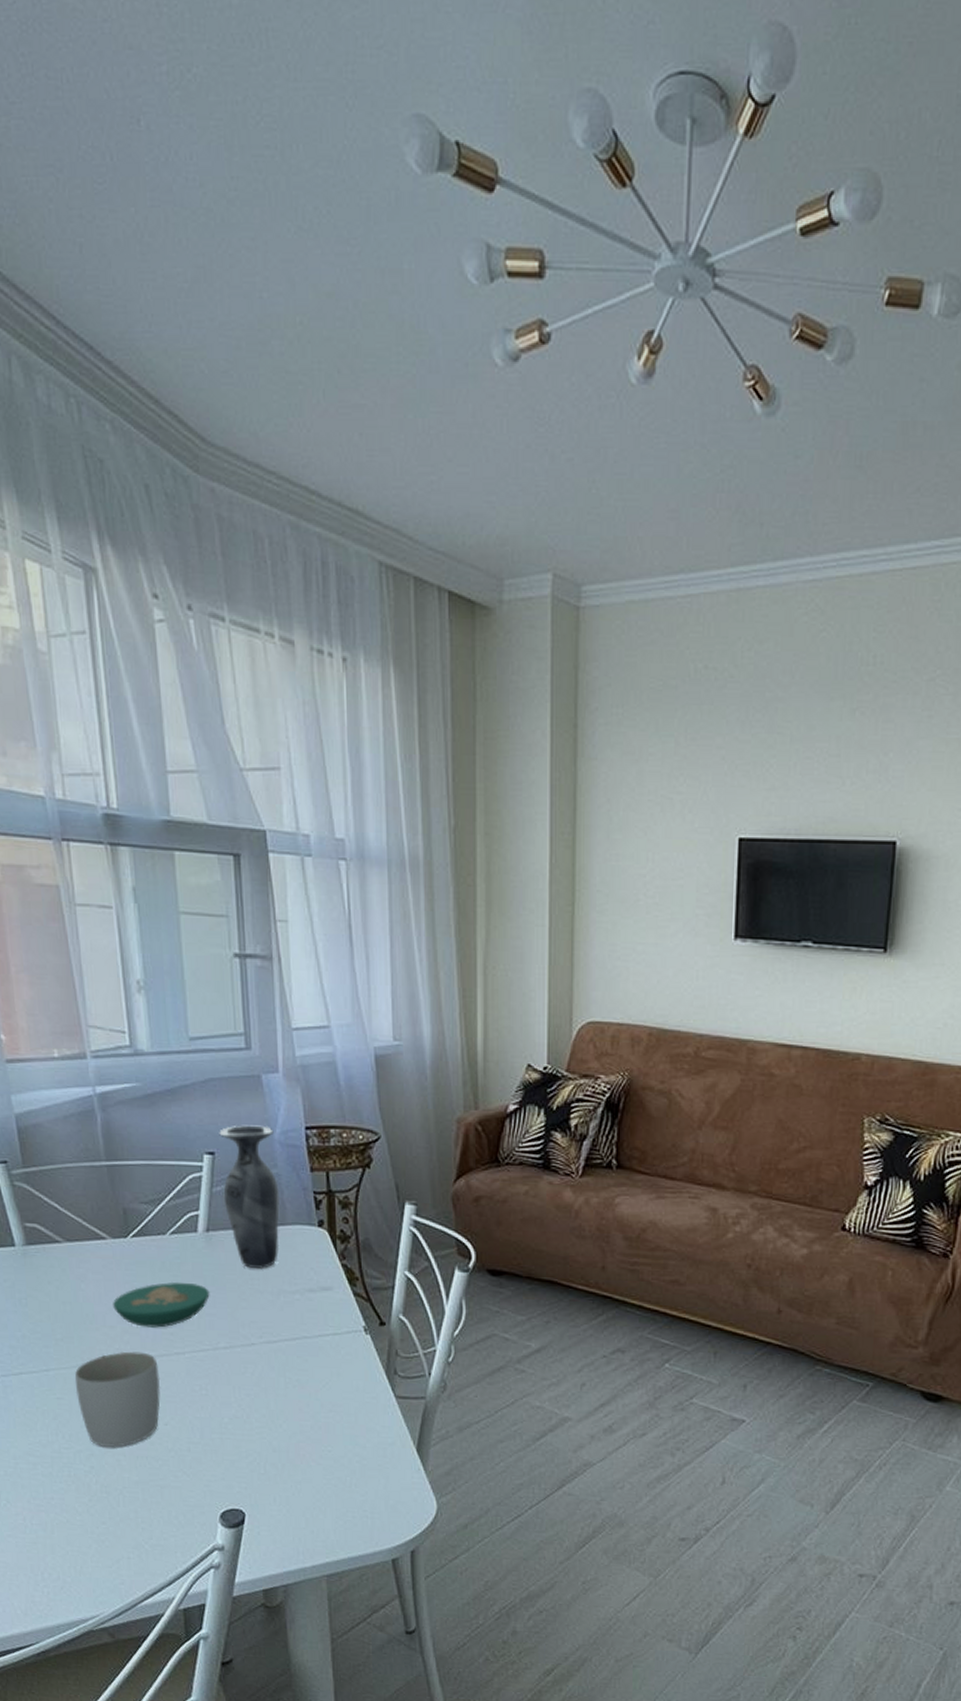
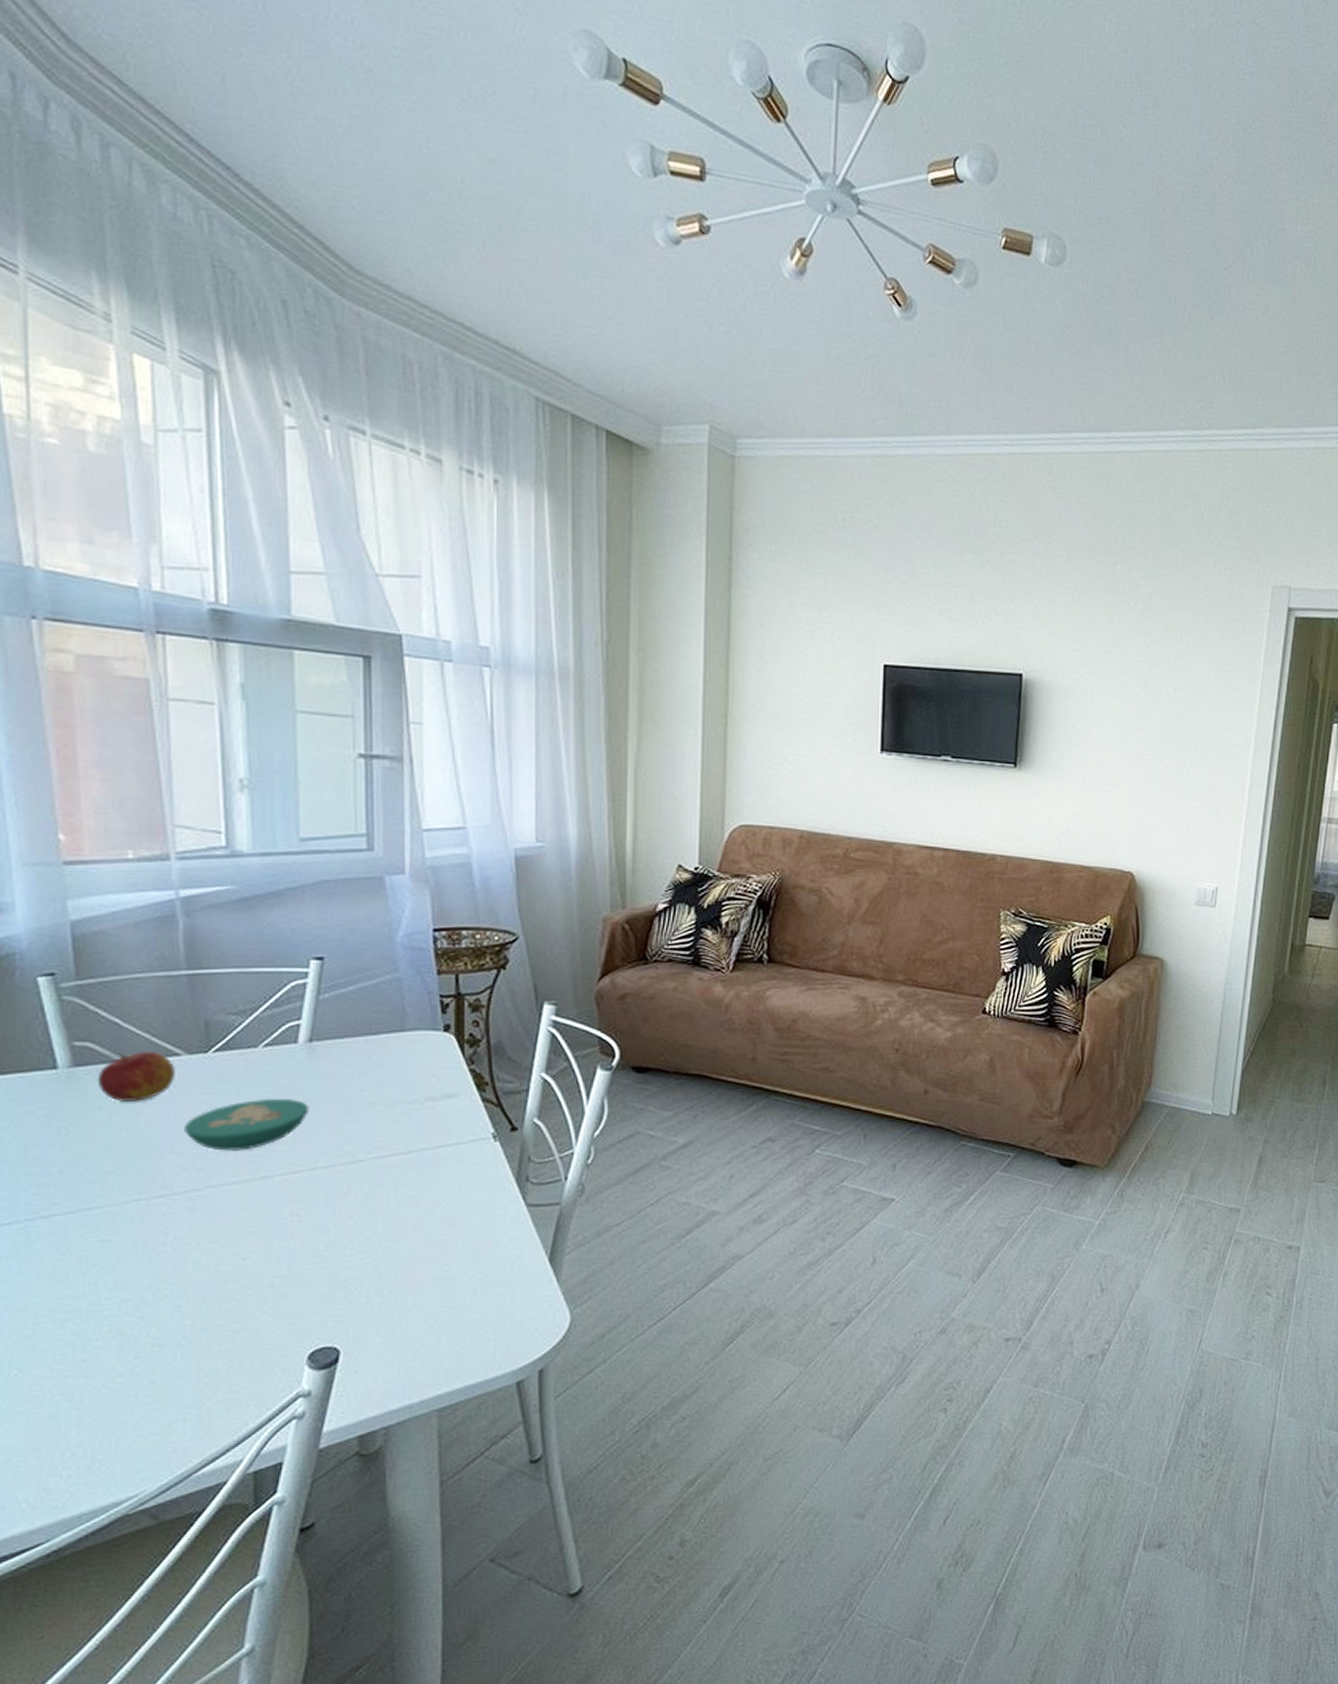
apple: none [44,1234,103,1279] -> present [97,1051,175,1102]
mug: present [74,1351,161,1448] -> none [126,1179,241,1293]
vase: present [219,1125,281,1268] -> none [330,928,401,1078]

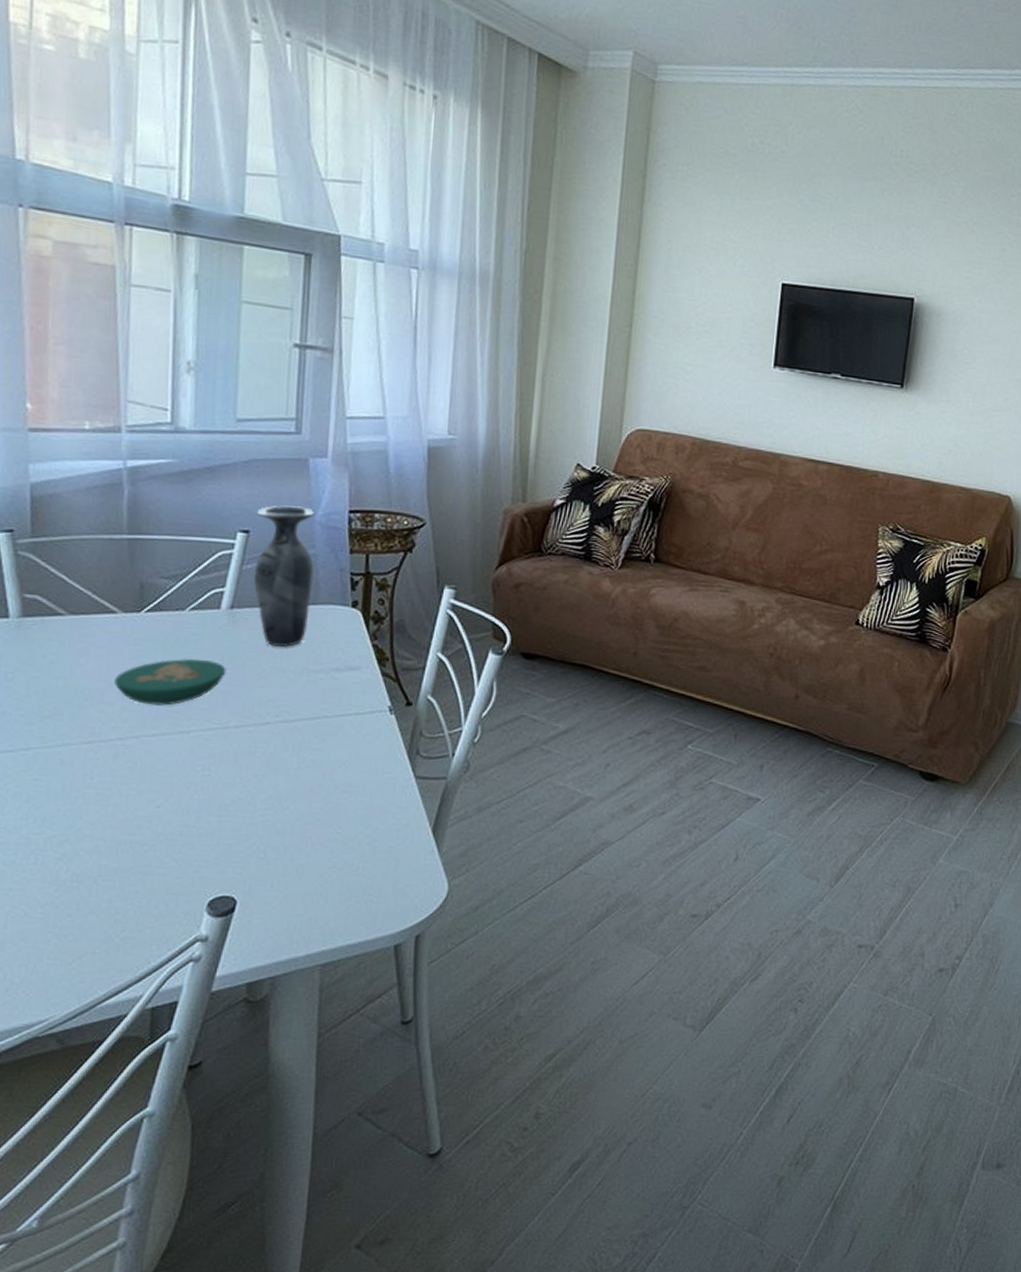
apple: present [97,1051,175,1102] -> none [42,607,111,653]
vase: none [330,928,401,1078] -> present [253,505,316,647]

